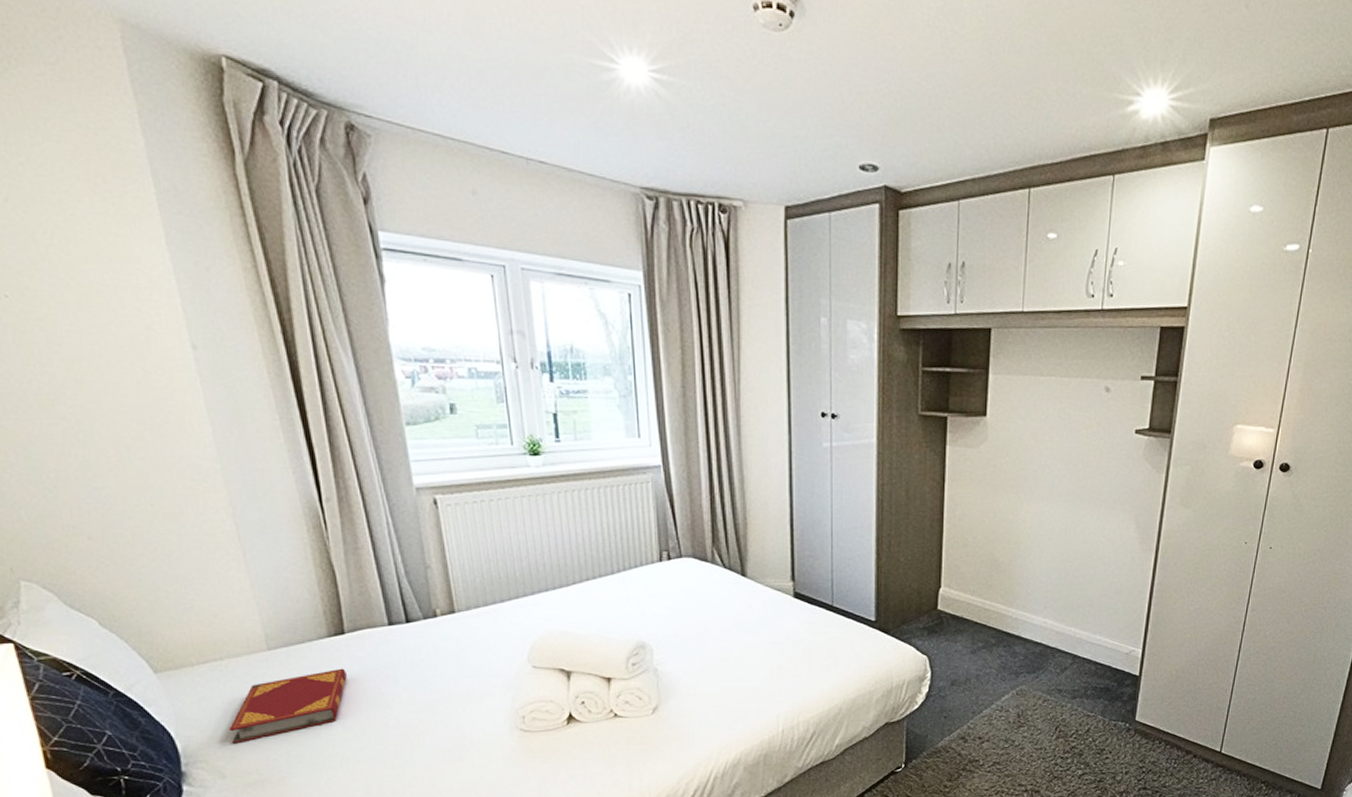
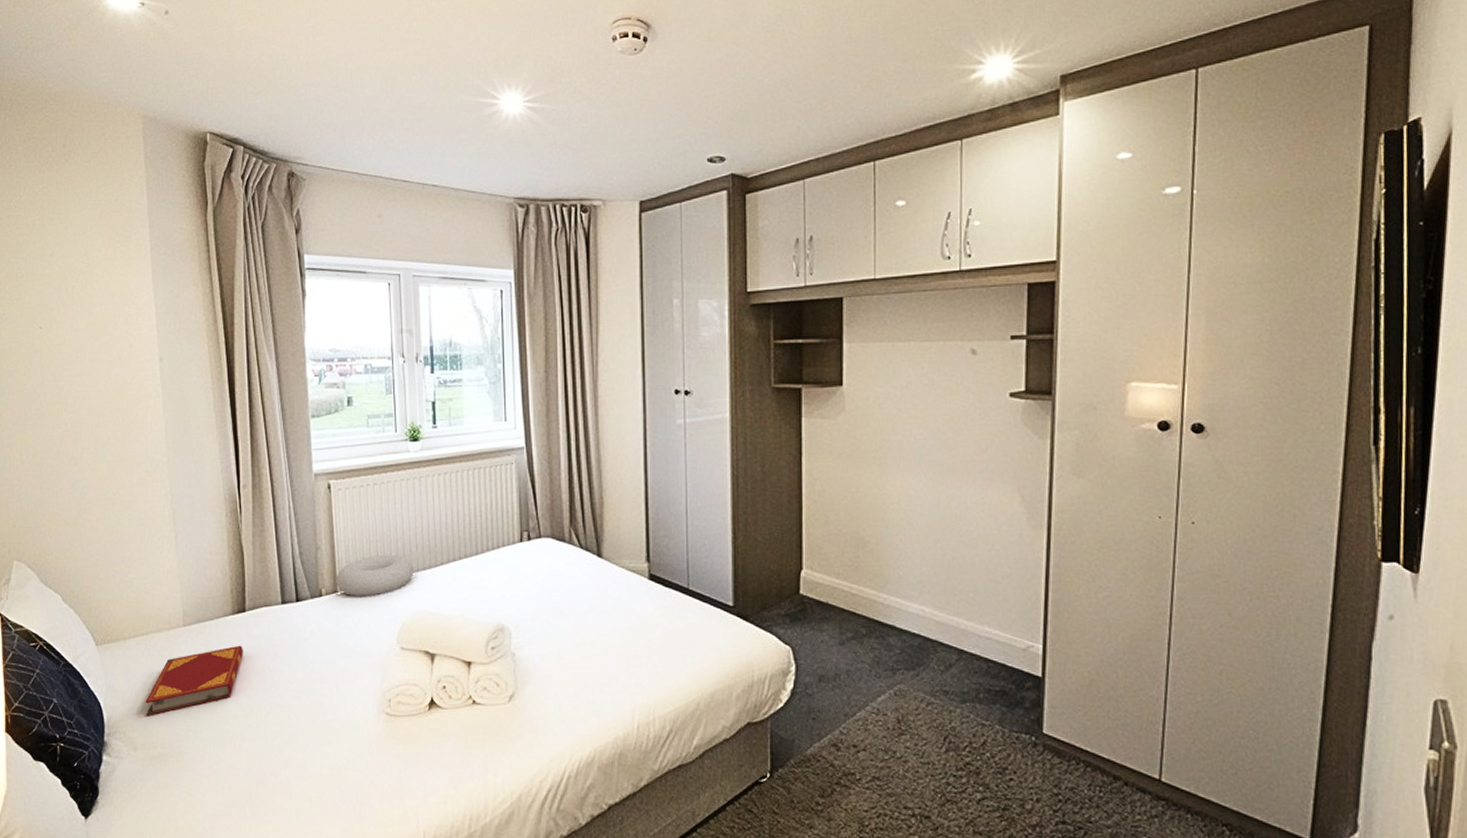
cushion: none [452,574,542,617] -> present [336,555,413,597]

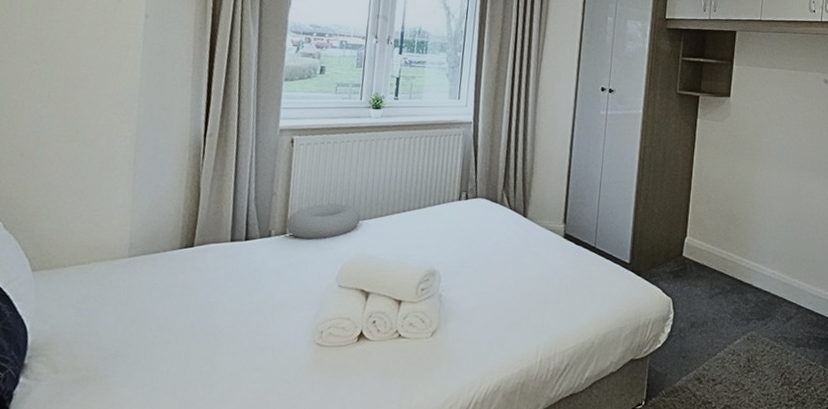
hardback book: present [145,645,243,716] -> none [74,277,186,341]

